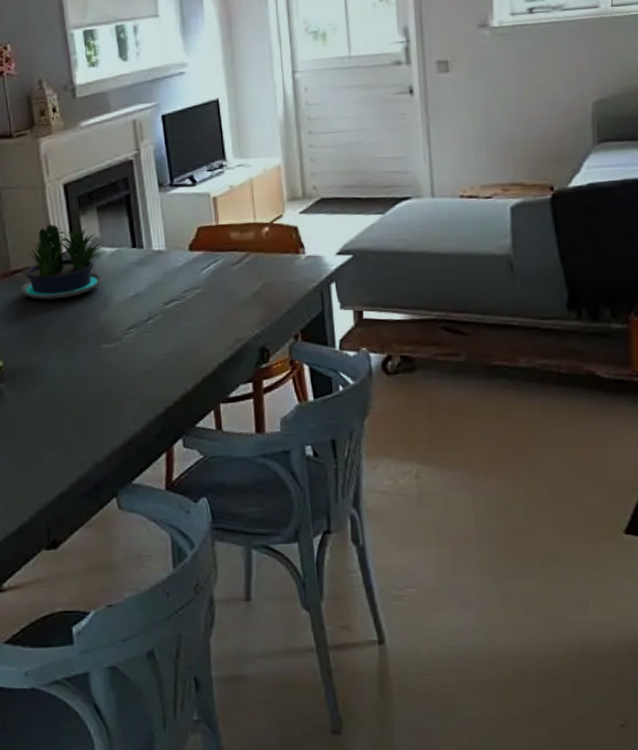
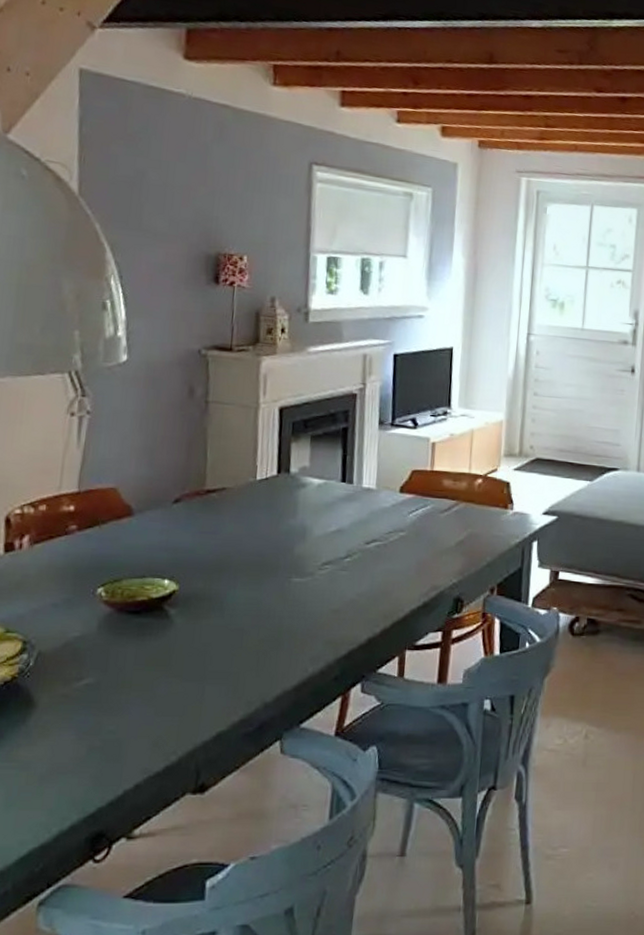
potted plant: present [20,224,109,300] -> none [212,446,317,526]

